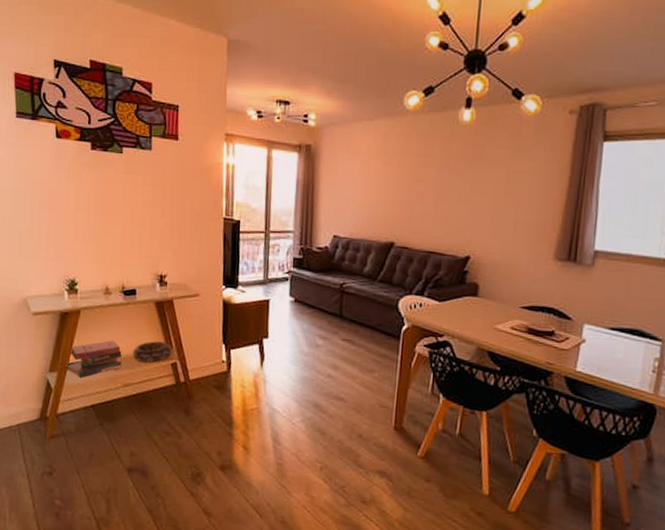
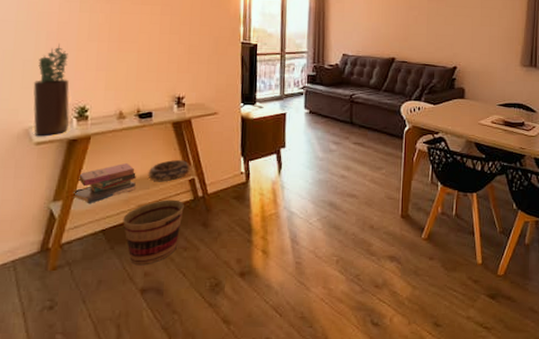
vase: none [29,213,61,307] -> present [33,43,70,137]
basket: none [110,381,167,445] -> present [123,199,184,266]

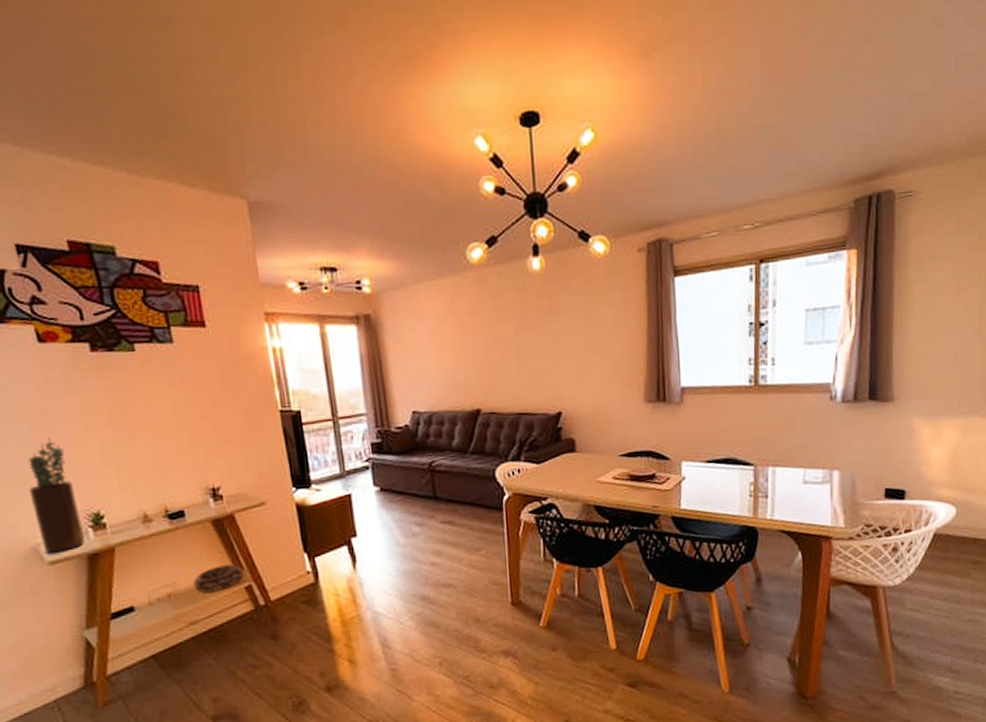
books: present [72,163,136,203] -> none [107,575,182,627]
basket: present [123,199,184,266] -> none [174,611,246,691]

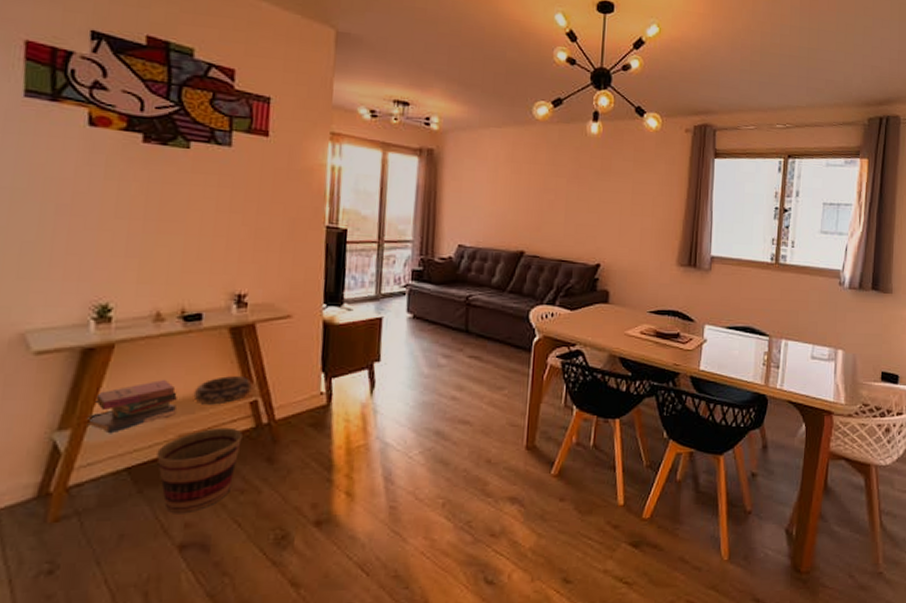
vase: present [28,437,86,554] -> none [32,220,87,344]
books: none [107,575,182,627] -> present [86,380,177,432]
basket: none [174,611,246,691] -> present [156,427,243,514]

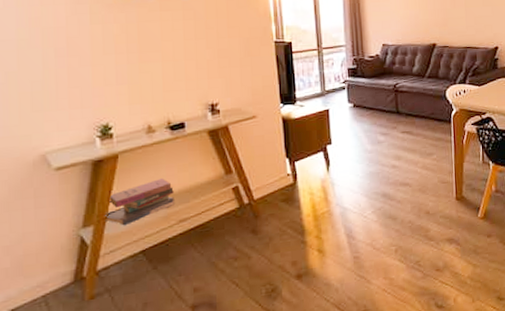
basket: present [156,427,243,514] -> none [164,209,230,282]
decorative bowl: present [193,376,252,403] -> none [186,168,232,194]

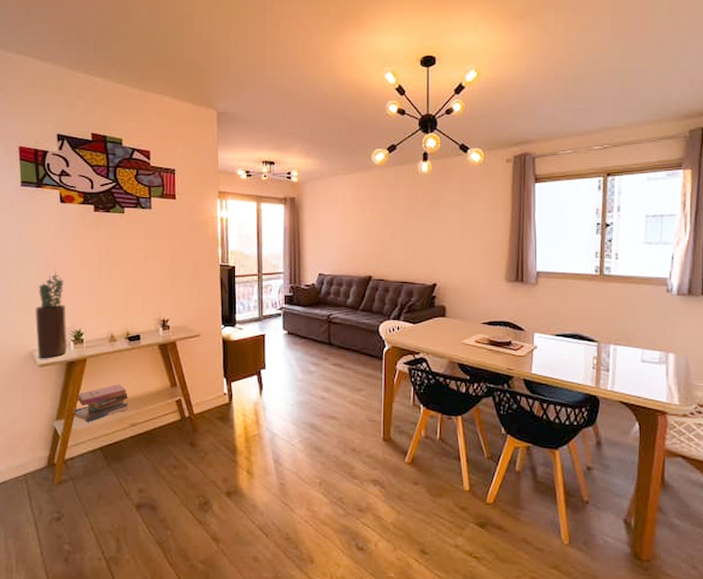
vase: none [45,60,93,161] -> present [35,271,68,359]

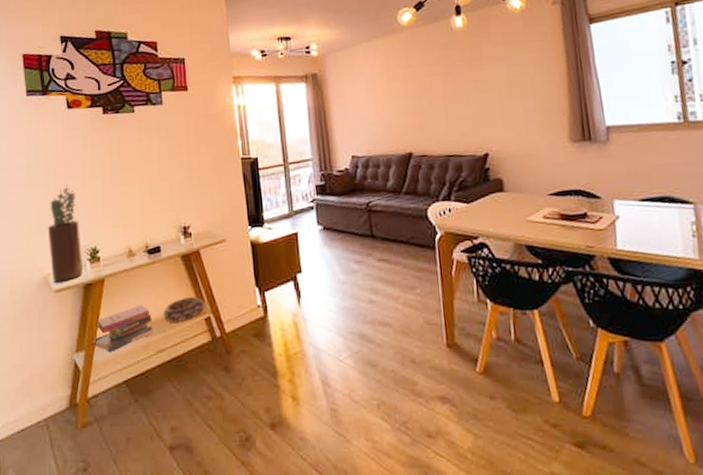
decorative bowl: none [138,381,177,401] -> present [163,297,205,323]

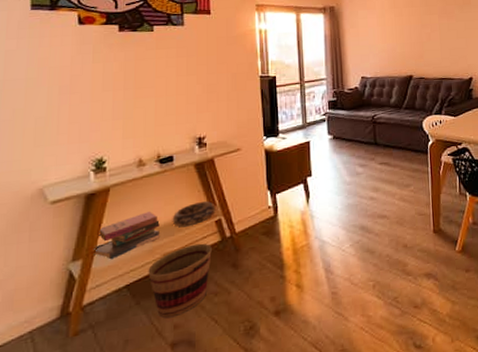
vase: present [47,184,84,283] -> none [46,97,87,194]
basket: none [144,342,203,420] -> present [148,243,212,318]

